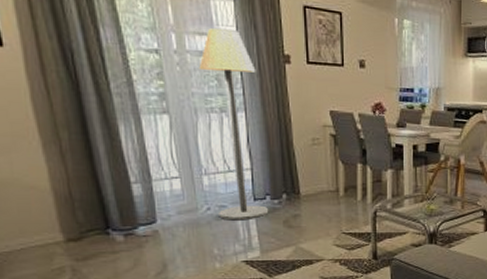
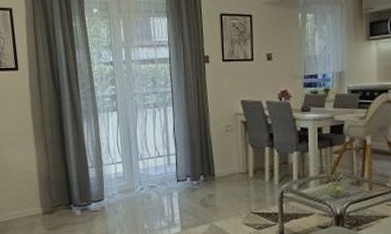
floor lamp: present [198,28,269,221] -> none [140,41,189,199]

